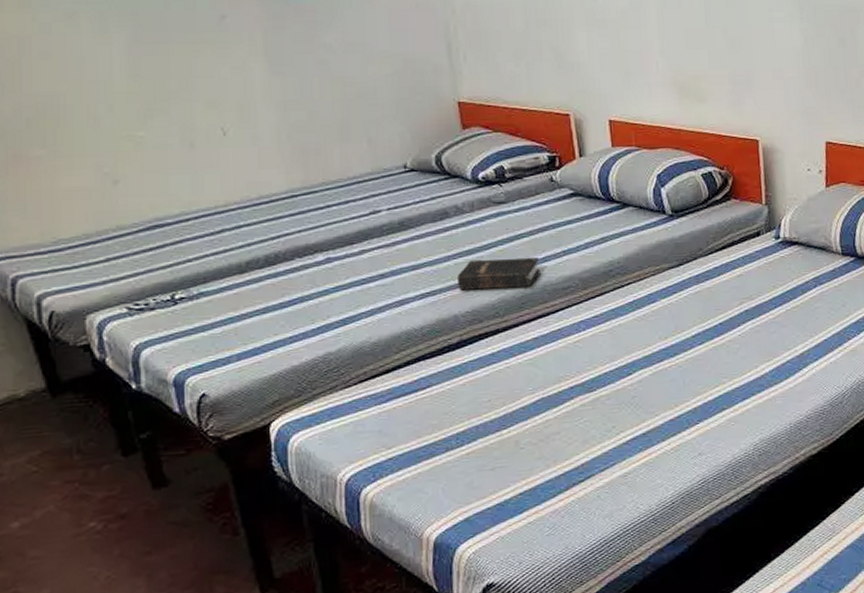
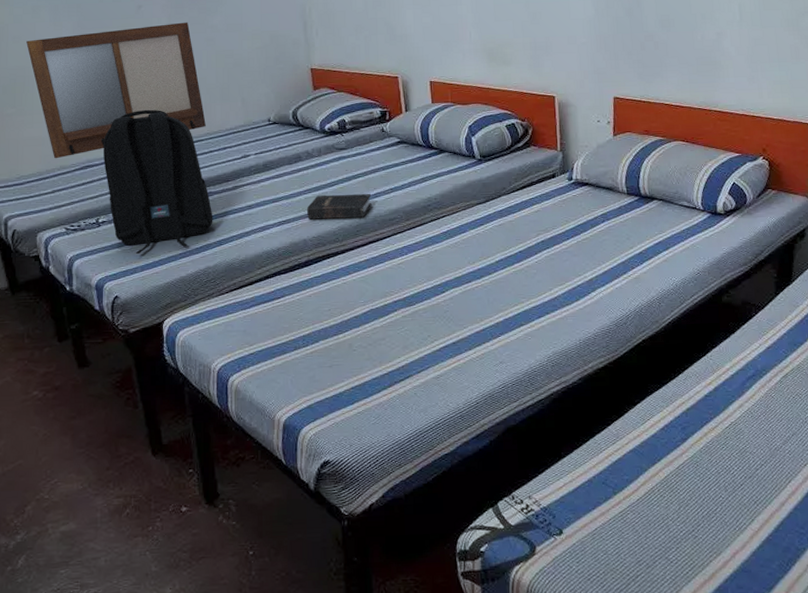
writing board: none [59,39,320,217] -> present [26,22,206,159]
backpack: none [177,151,334,338] -> present [103,109,213,254]

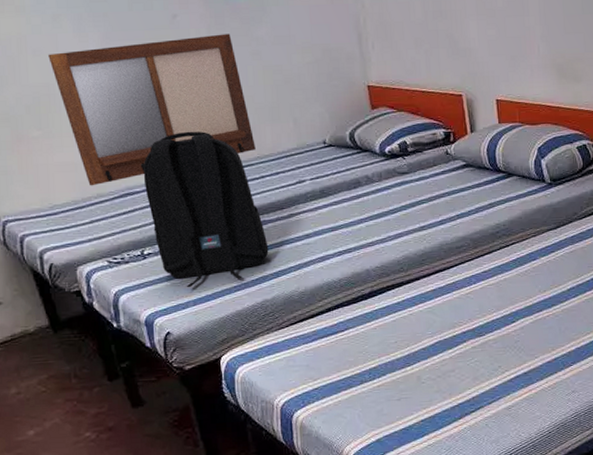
hardback book: present [306,193,372,220] -> none [368,220,438,249]

